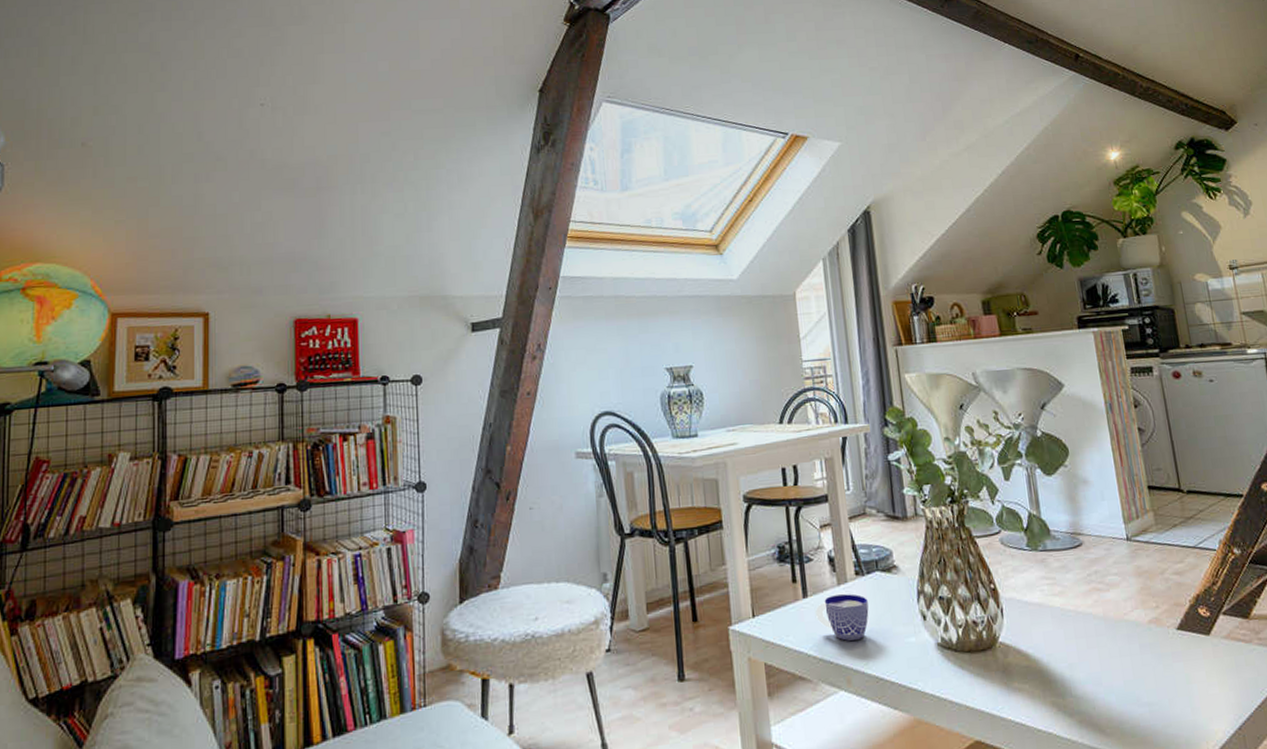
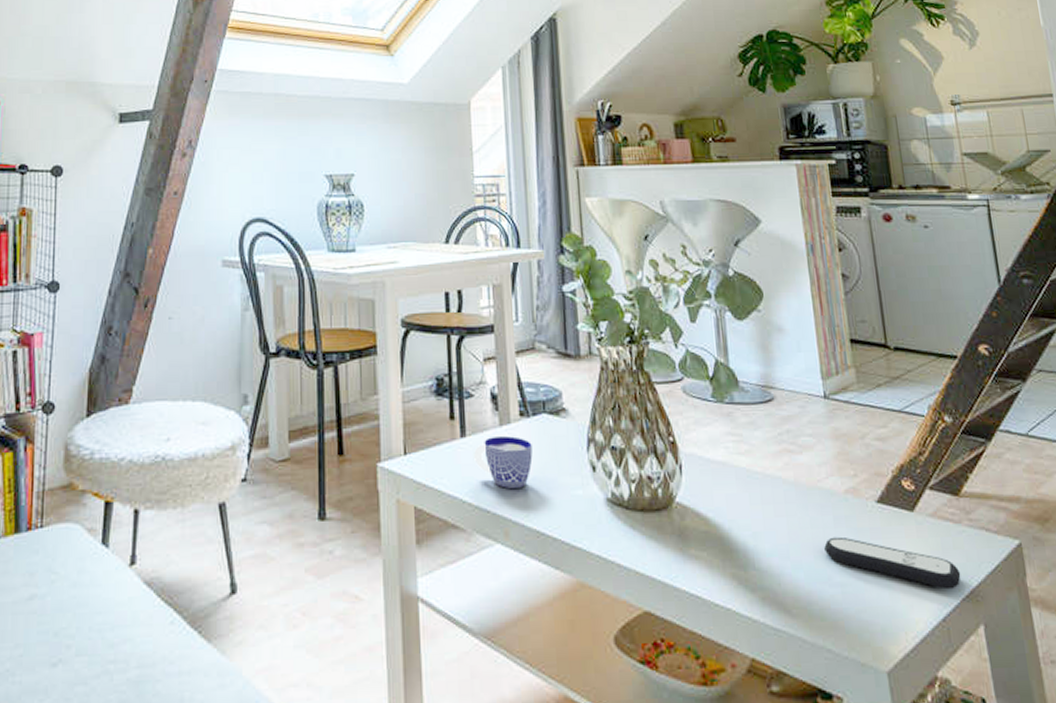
remote control: none [1132,662,1254,702] -> present [824,536,961,590]

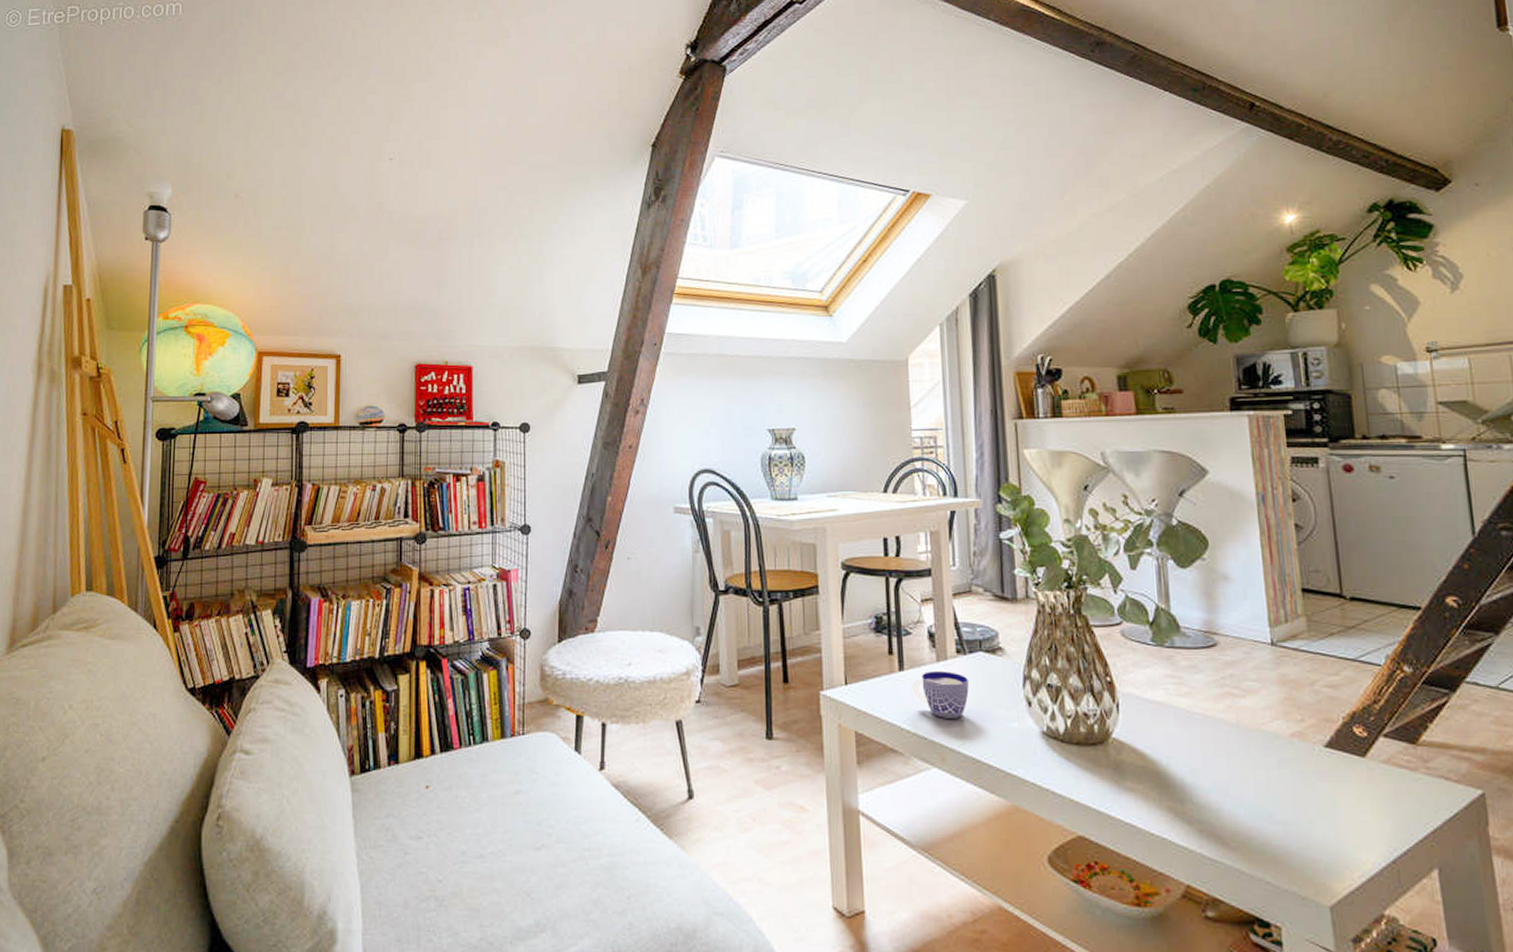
remote control: present [824,536,961,590] -> none [1266,777,1415,834]

